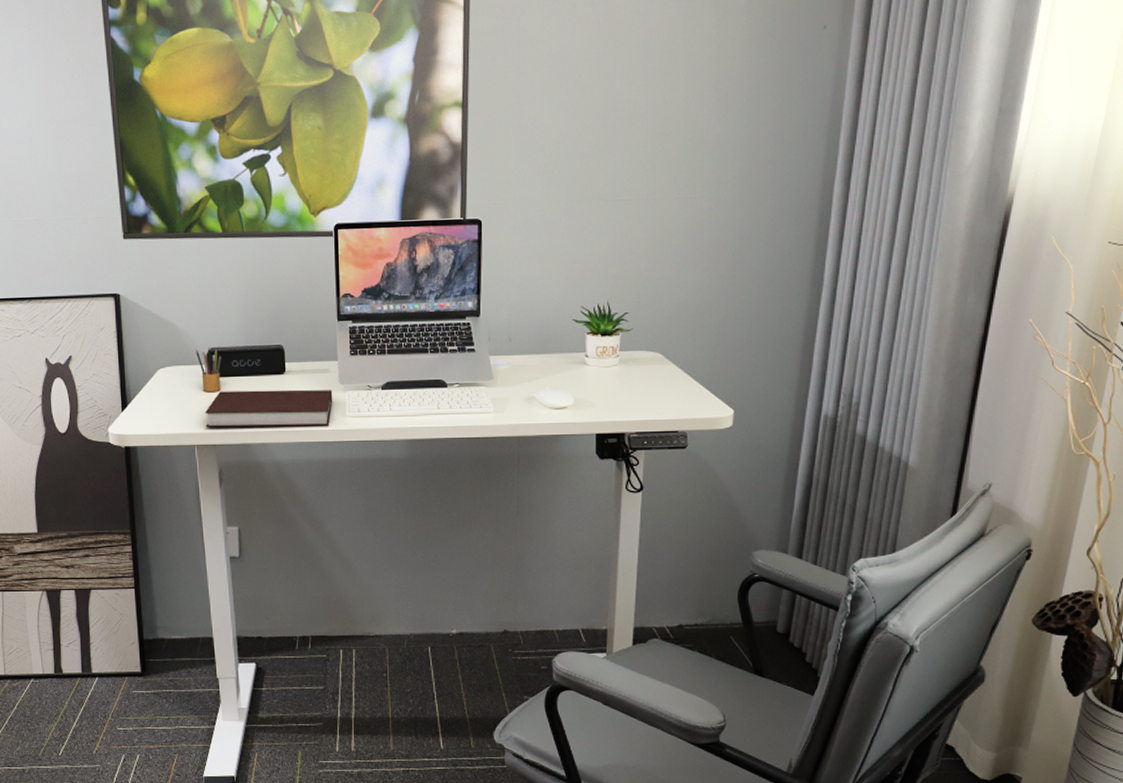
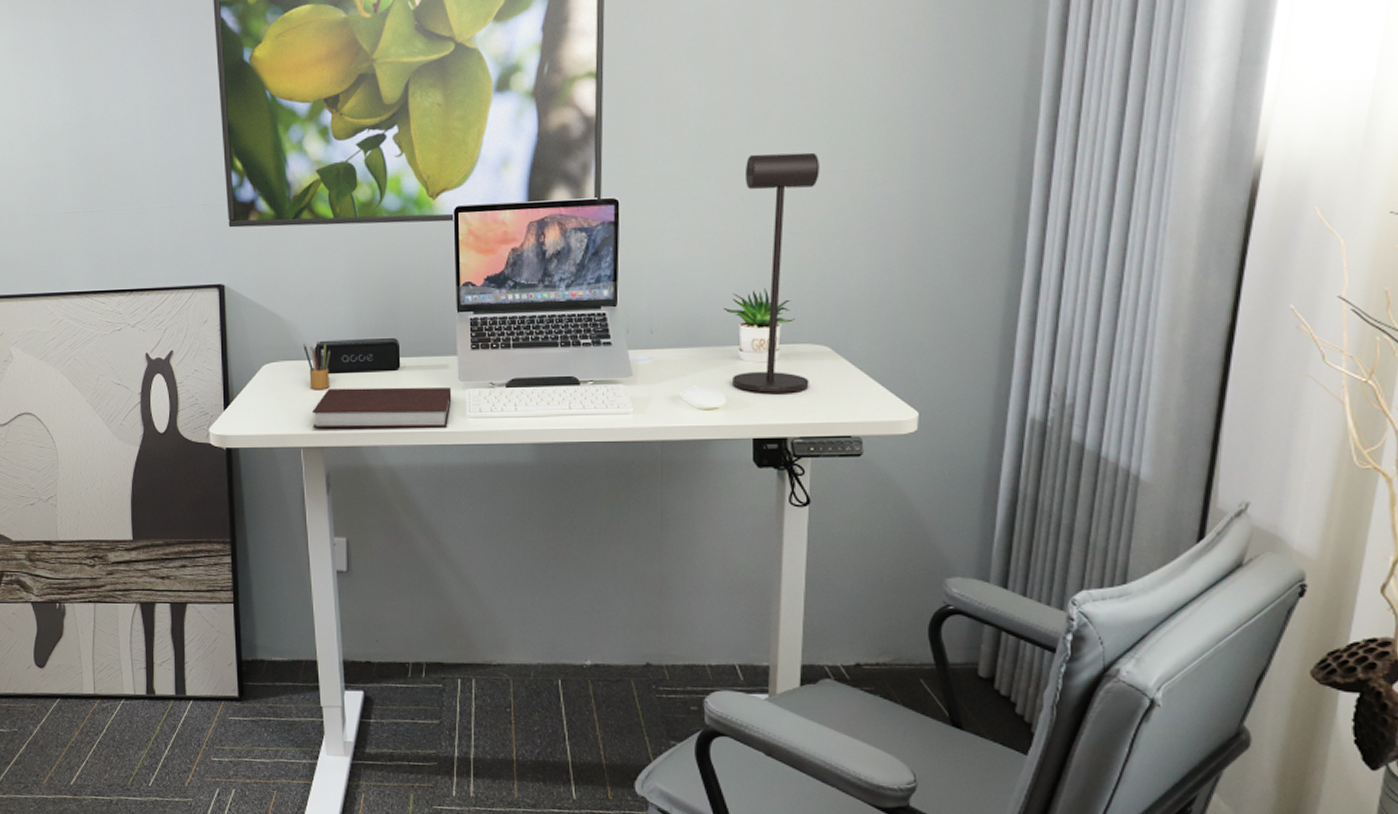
desk lamp: none [579,180,656,394] -> present [733,152,820,393]

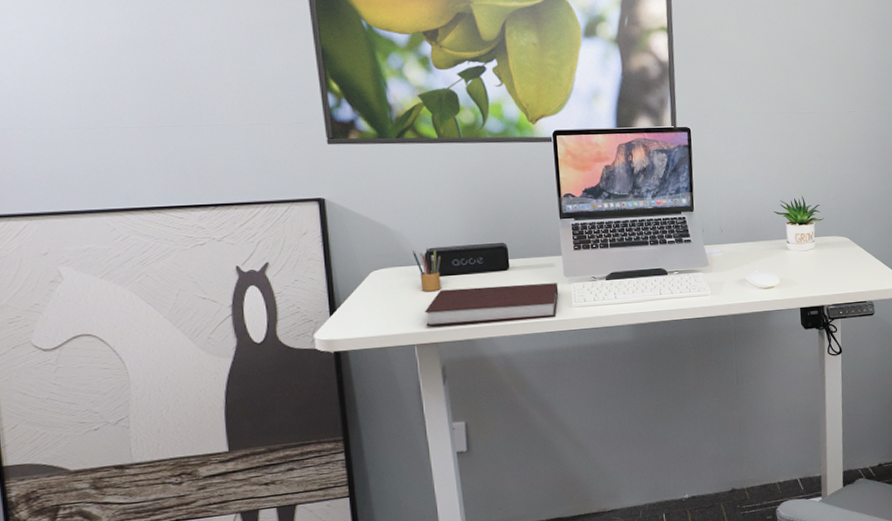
desk lamp: present [733,152,820,393] -> none [783,97,837,274]

